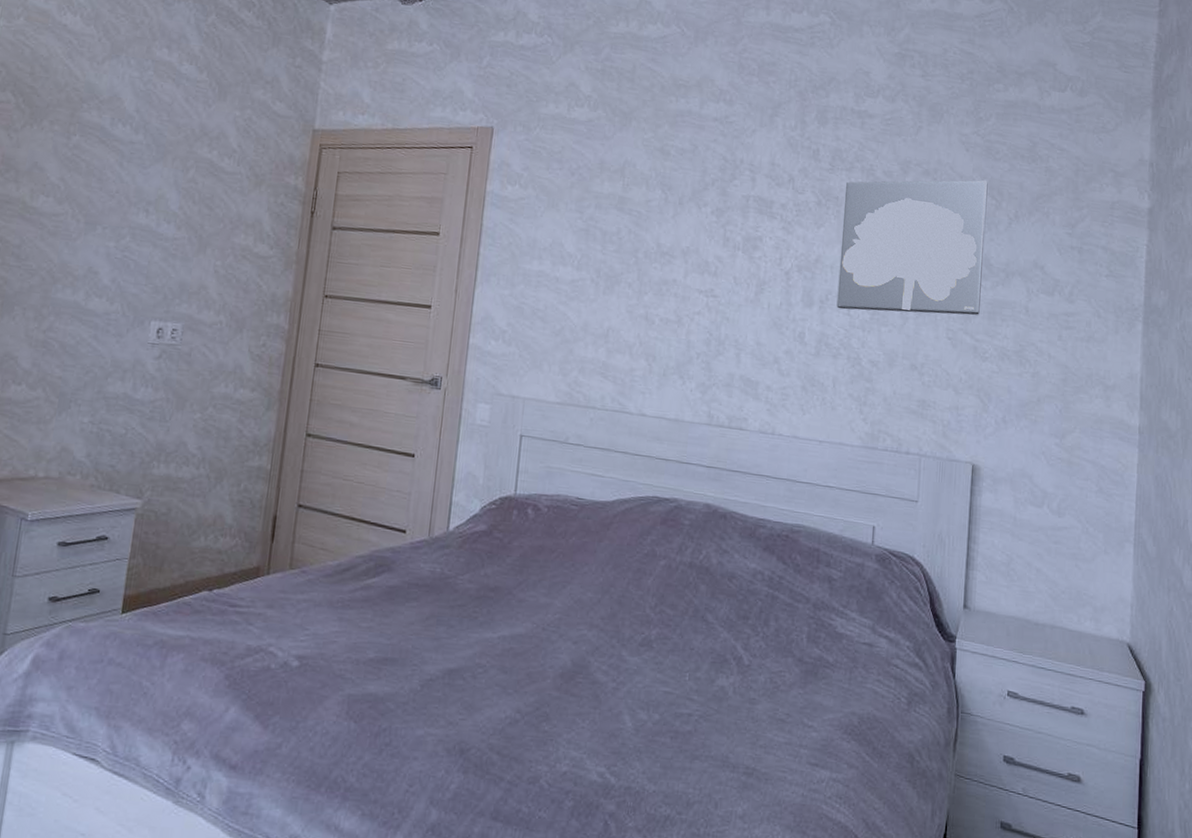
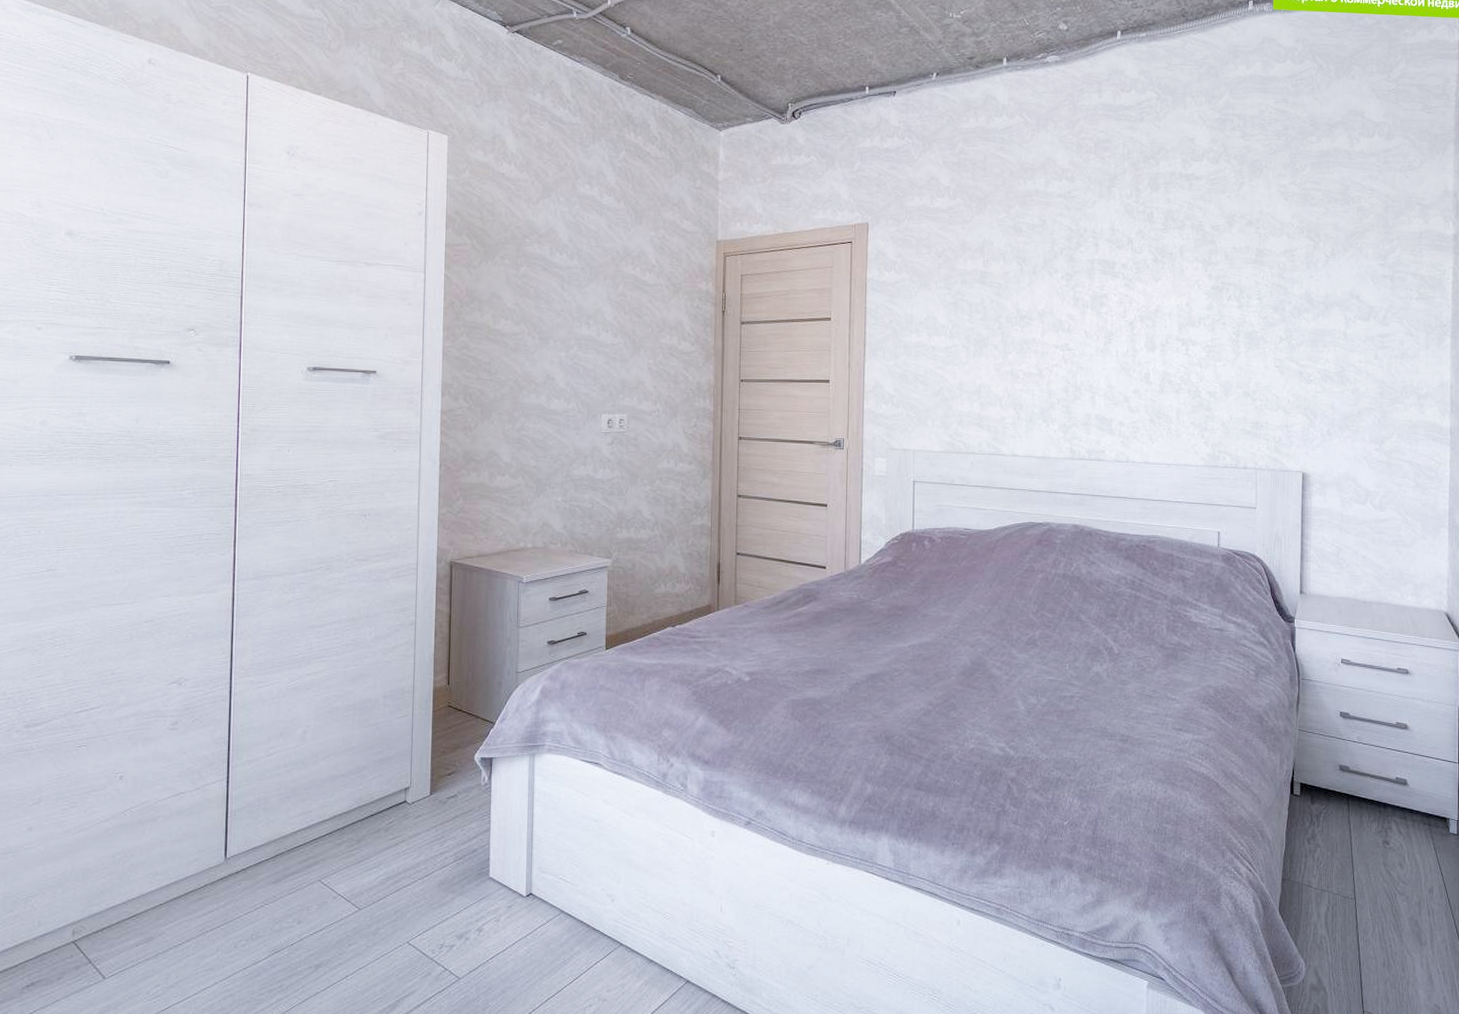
wall art: present [836,179,988,316] -> none [1176,224,1306,350]

